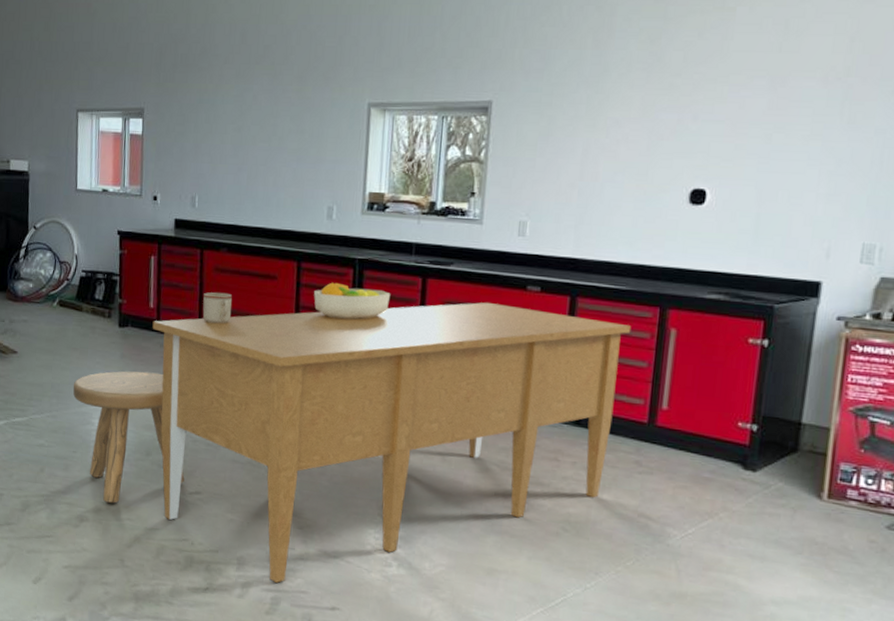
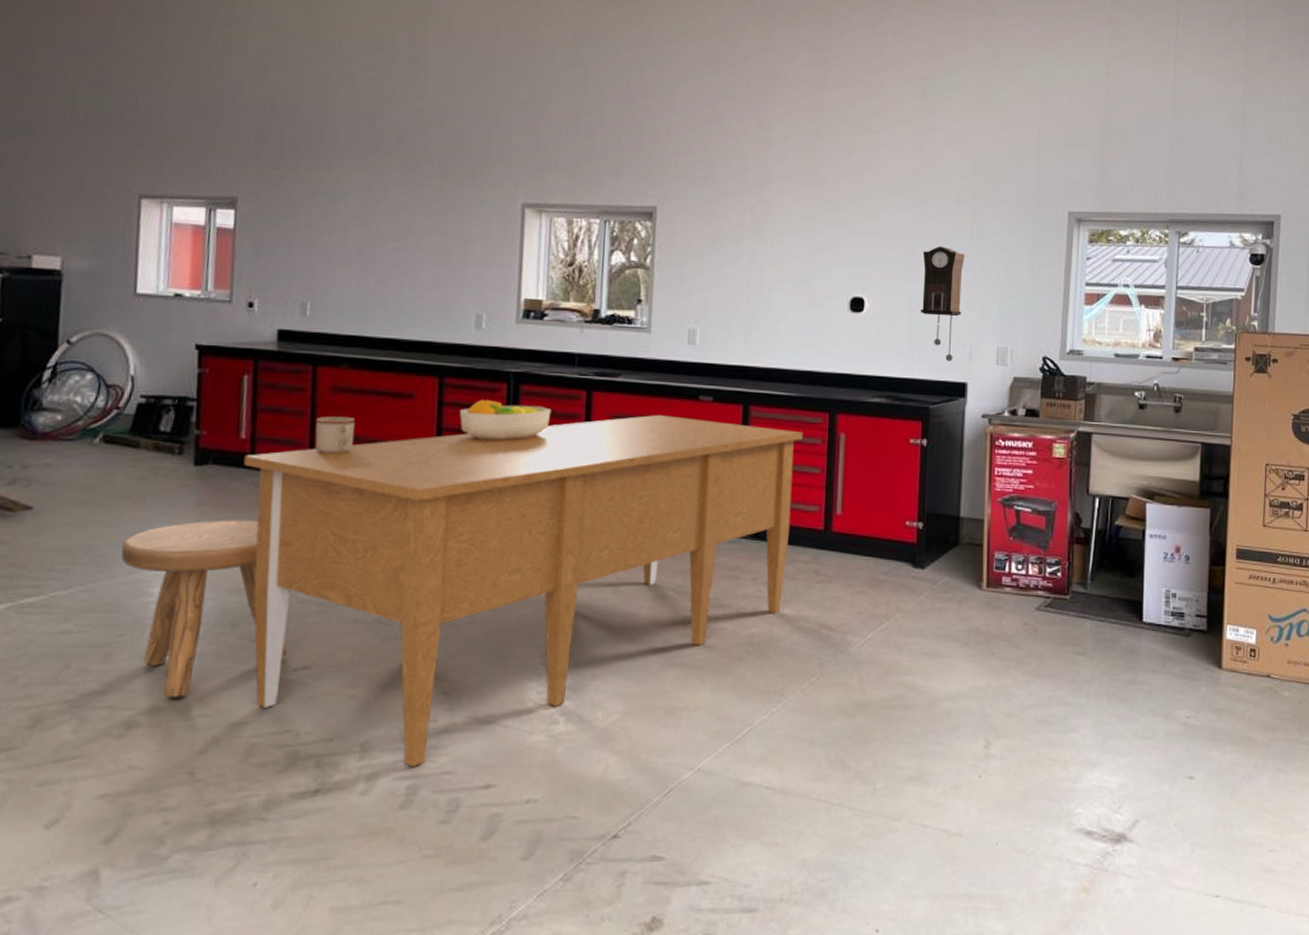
pendulum clock: none [771,131,831,258] -> present [921,246,966,361]

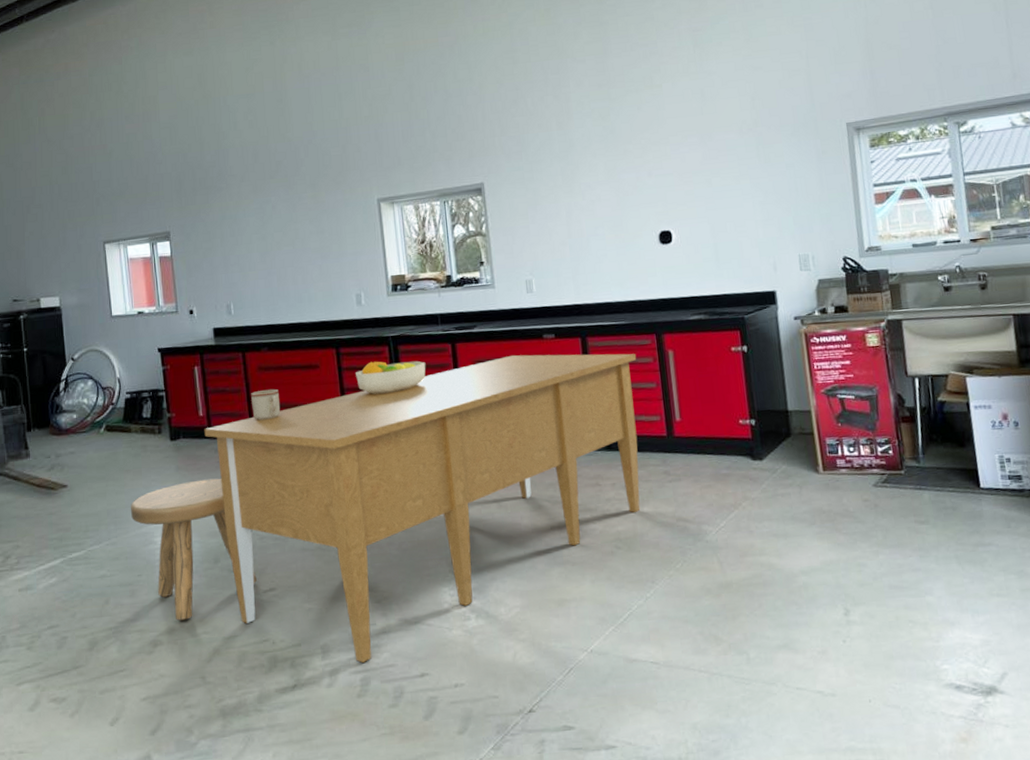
pendulum clock: present [921,246,966,361] -> none [716,174,761,274]

